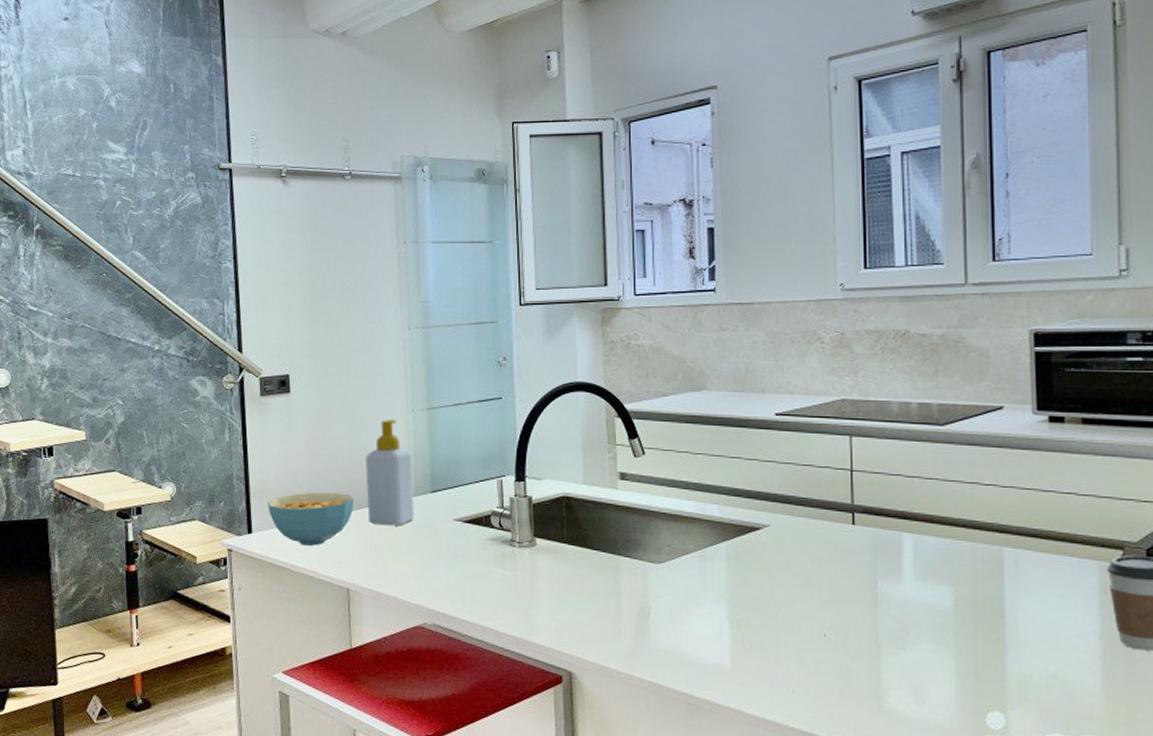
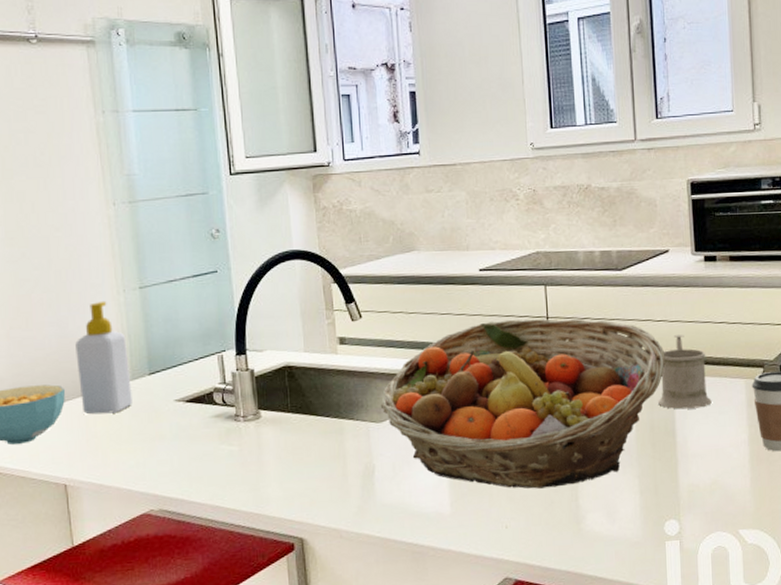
fruit basket: none [660,469,995,656] -> present [380,318,666,489]
mug: none [984,502,1053,588] -> present [658,335,712,410]

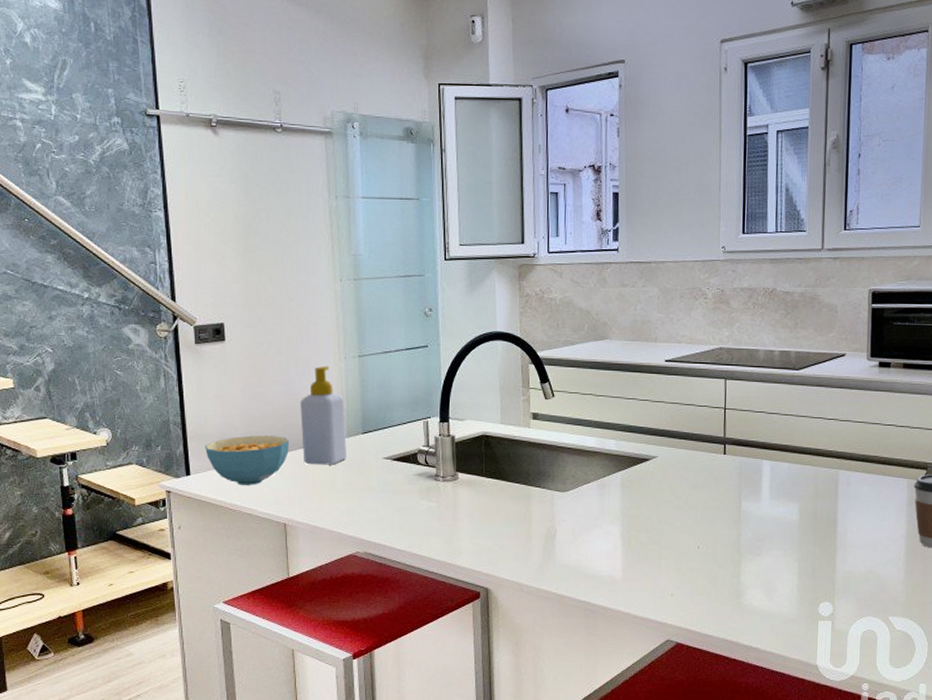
fruit basket: present [380,318,666,489] -> none [565,408,833,563]
mug: present [658,335,712,410] -> none [823,433,874,502]

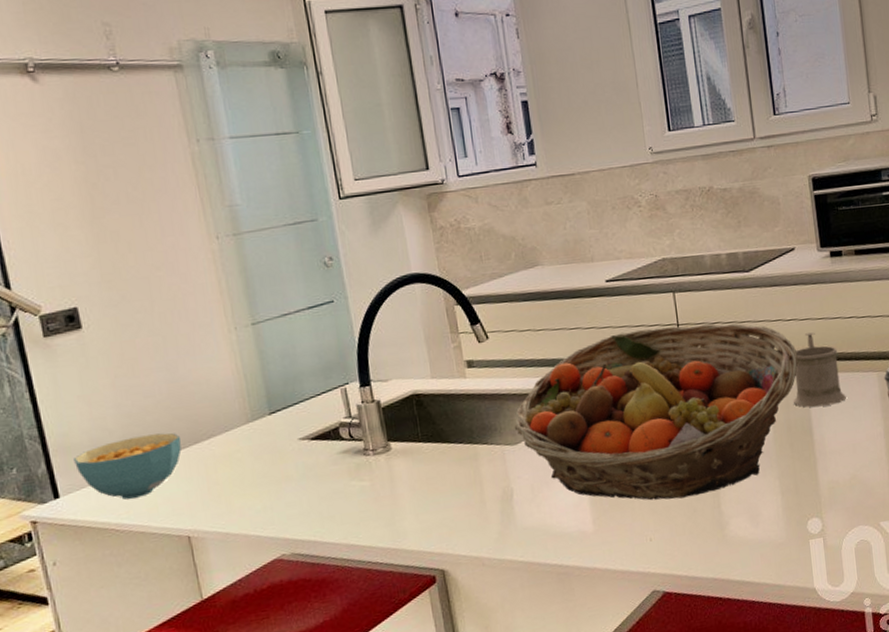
soap bottle: present [300,365,347,465] -> none [187,340,254,461]
fruit basket: none [565,408,833,563] -> present [514,323,799,501]
mug: none [823,433,874,502] -> present [794,332,846,408]

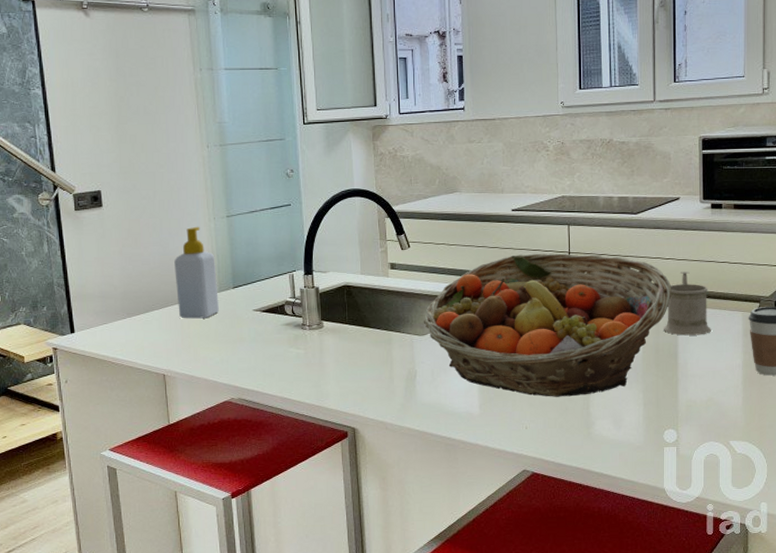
cereal bowl: present [74,432,182,500] -> none [87,293,165,340]
soap bottle: none [187,340,254,461] -> present [174,226,219,319]

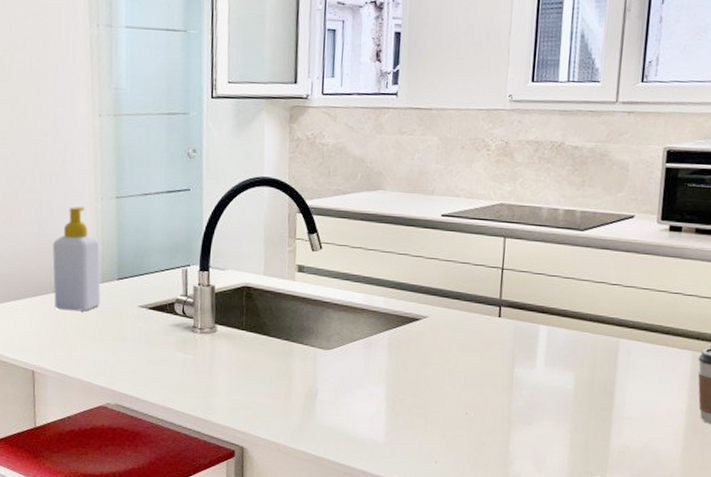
fruit basket: present [423,253,672,397] -> none [330,266,615,431]
mug: present [664,271,711,336] -> none [601,300,657,374]

